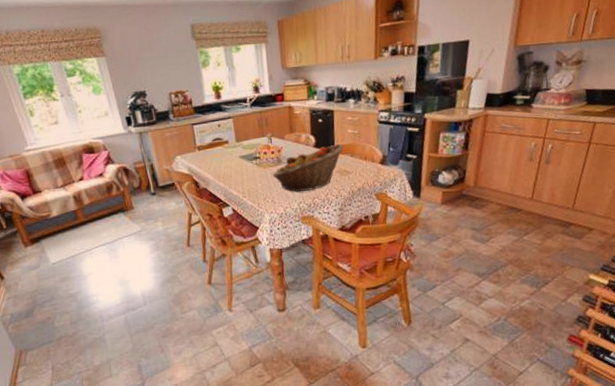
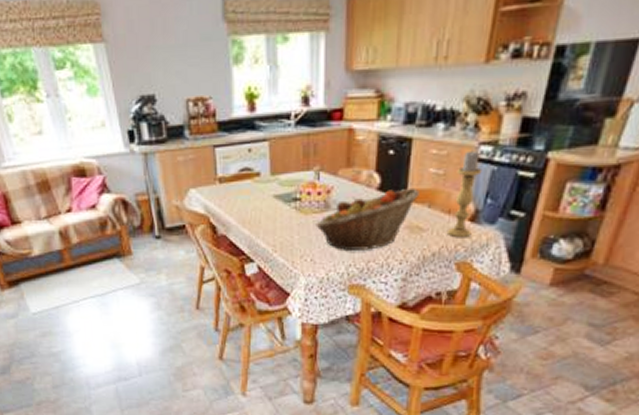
candle holder: none [365,116,384,176] -> present [446,150,482,238]

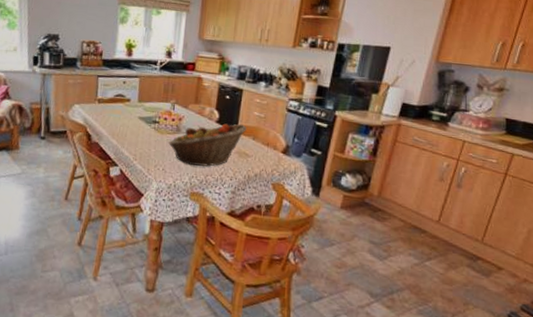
candle holder: present [446,150,482,238] -> none [265,103,291,166]

